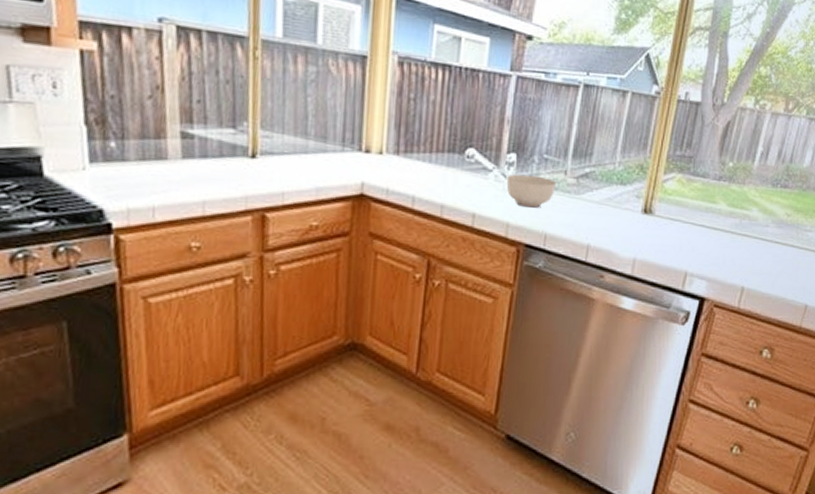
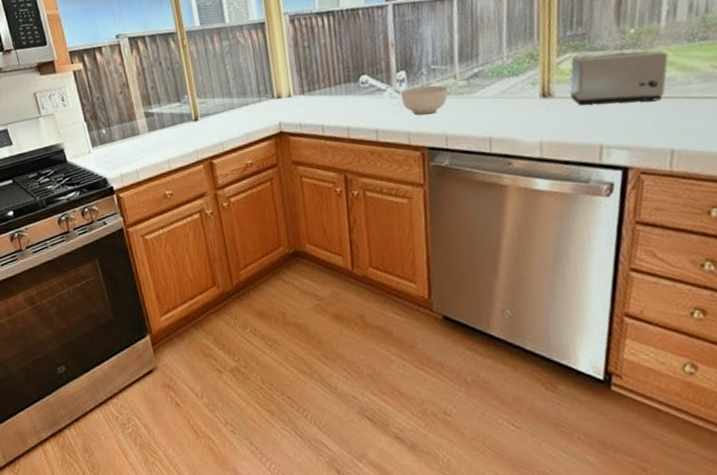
toaster: none [668,176,755,238] -> present [568,48,669,105]

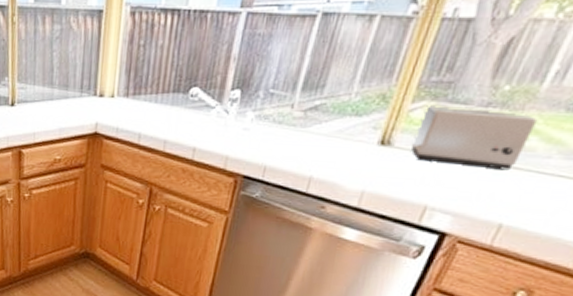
bowl: present [400,85,449,115] -> none [228,109,282,142]

